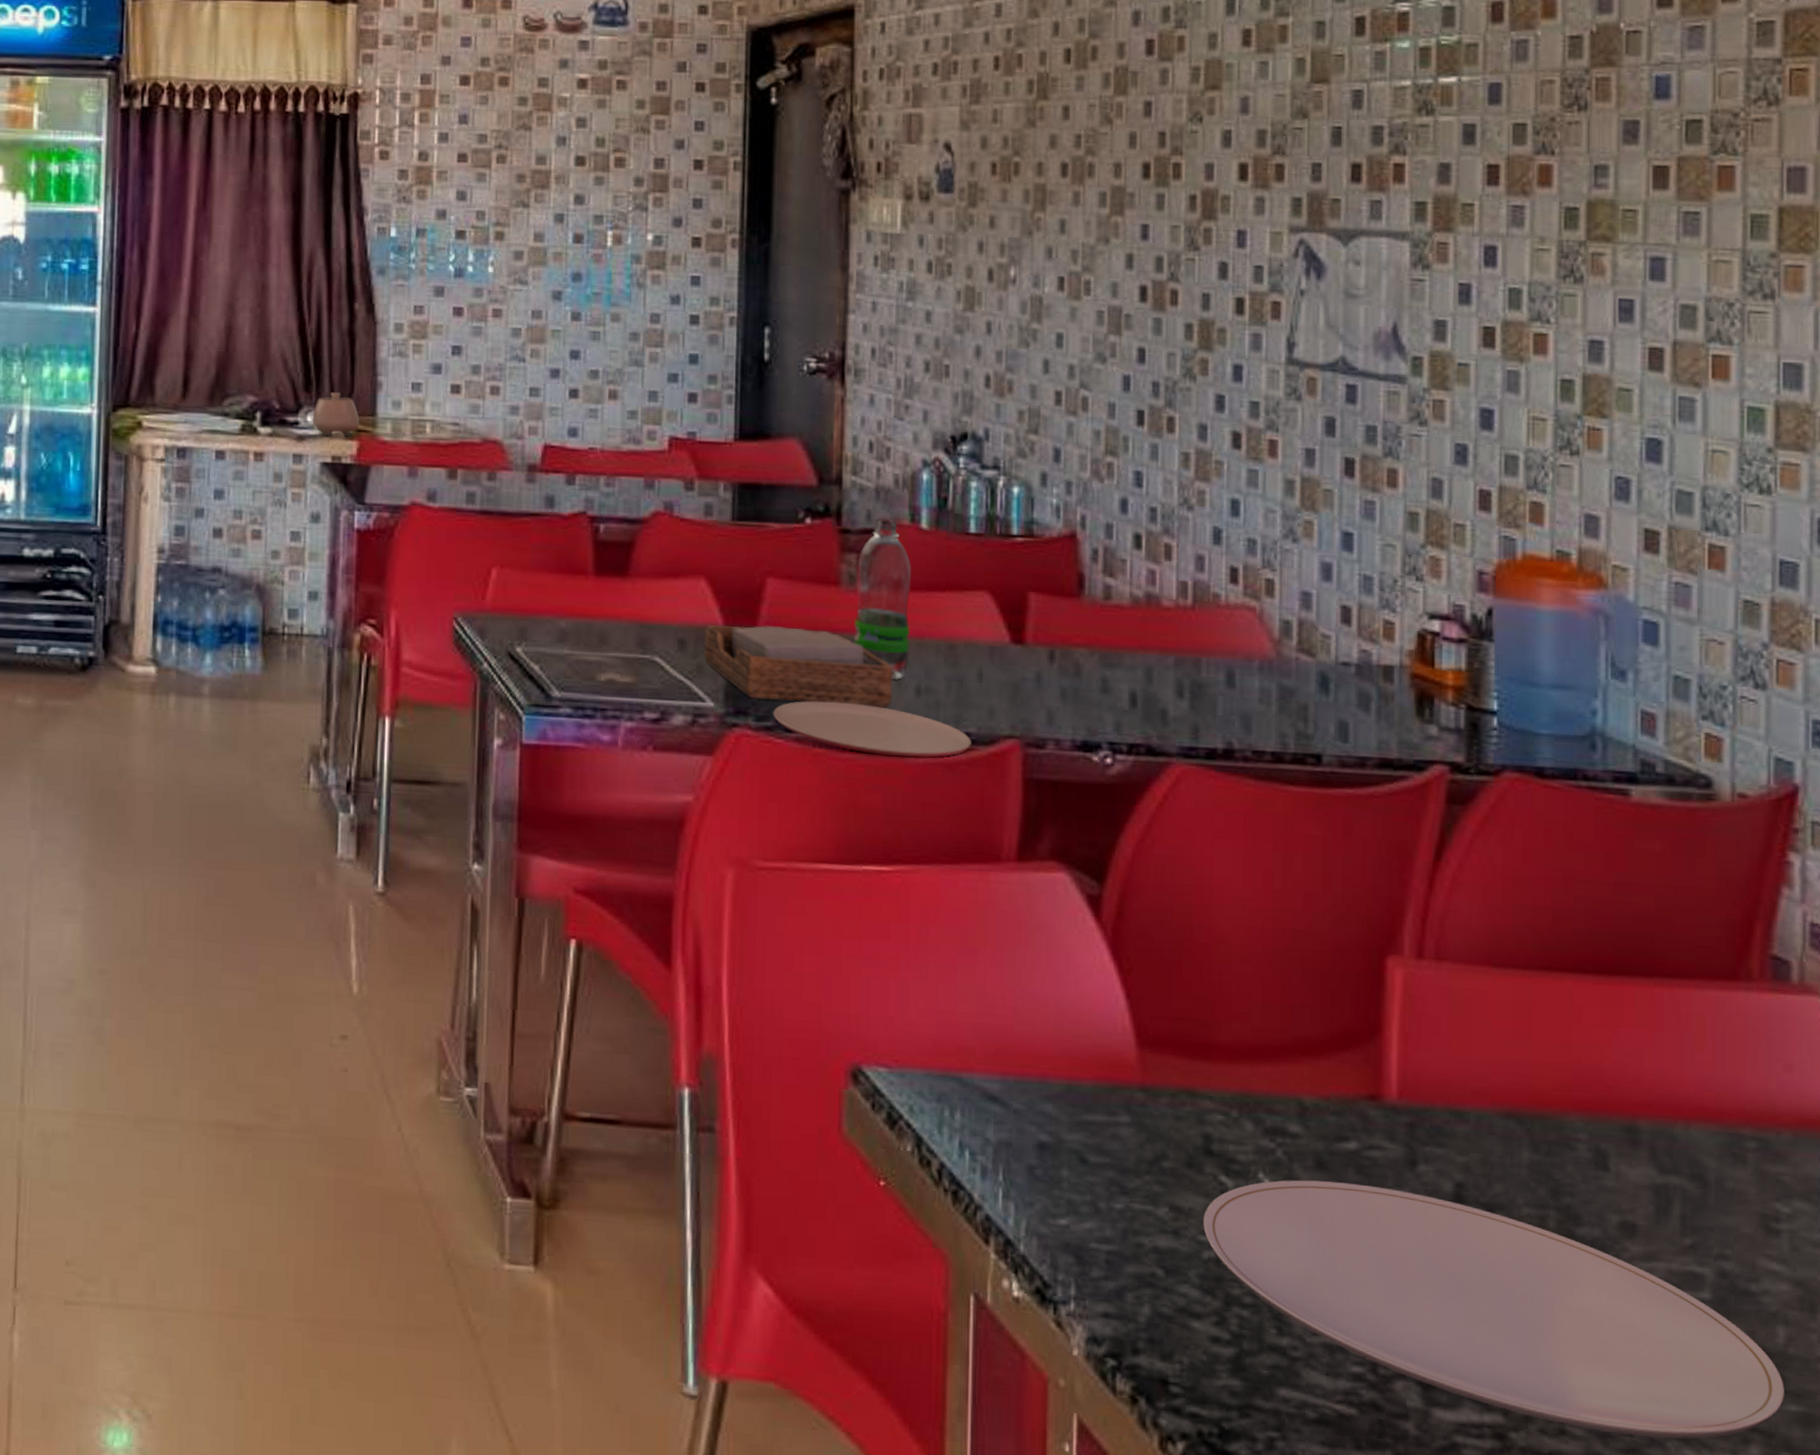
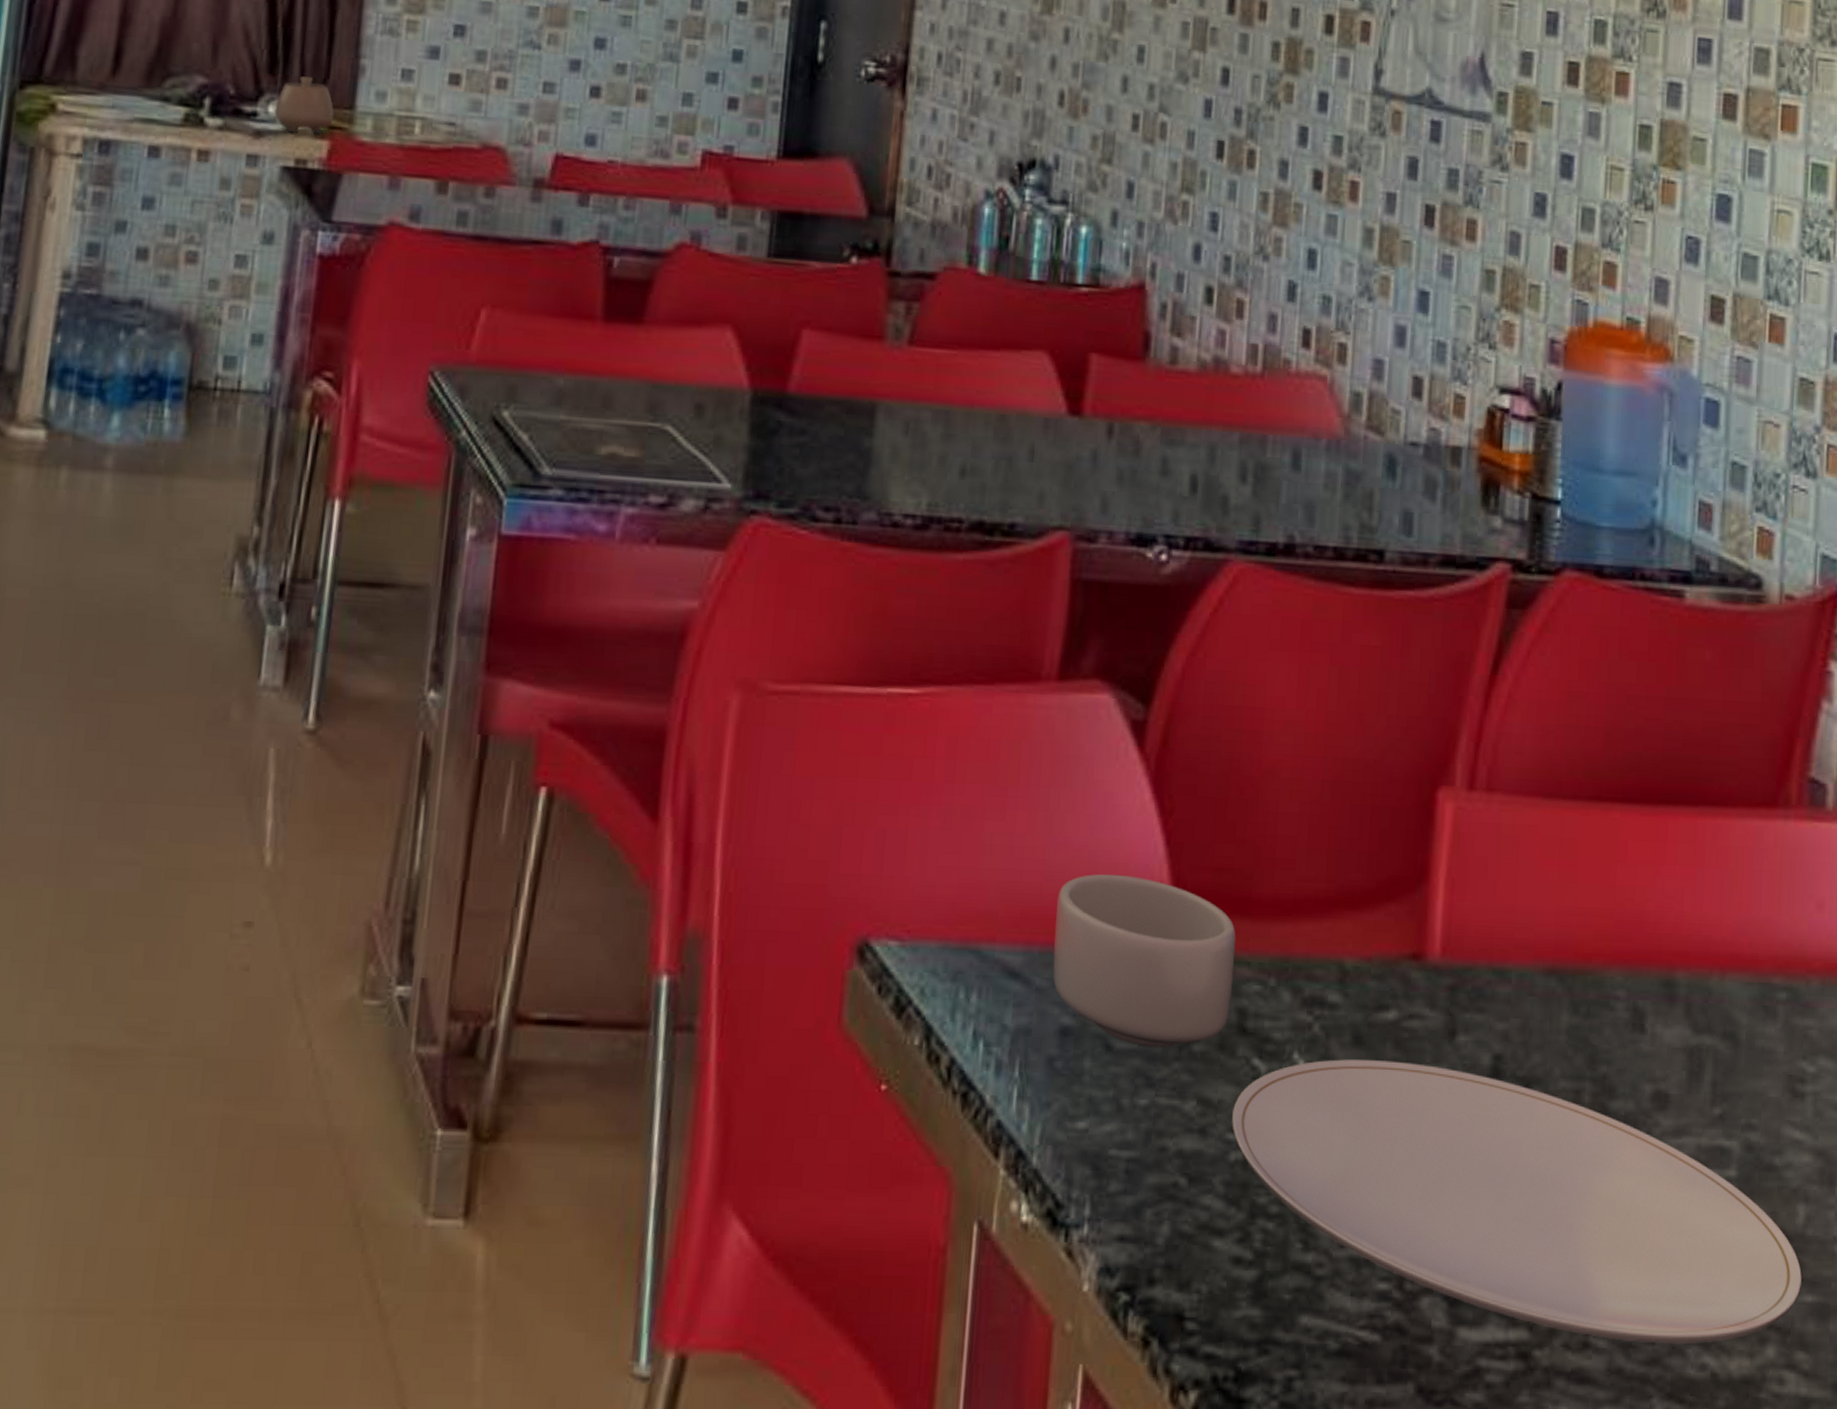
napkin holder: present [704,625,893,708] -> none [724,386,937,492]
plate: present [773,701,971,758] -> none [798,482,1017,554]
bottle: present [853,518,912,681] -> none [894,259,965,458]
mug: none [1027,1019,1198,1164] -> present [1052,873,1237,1049]

